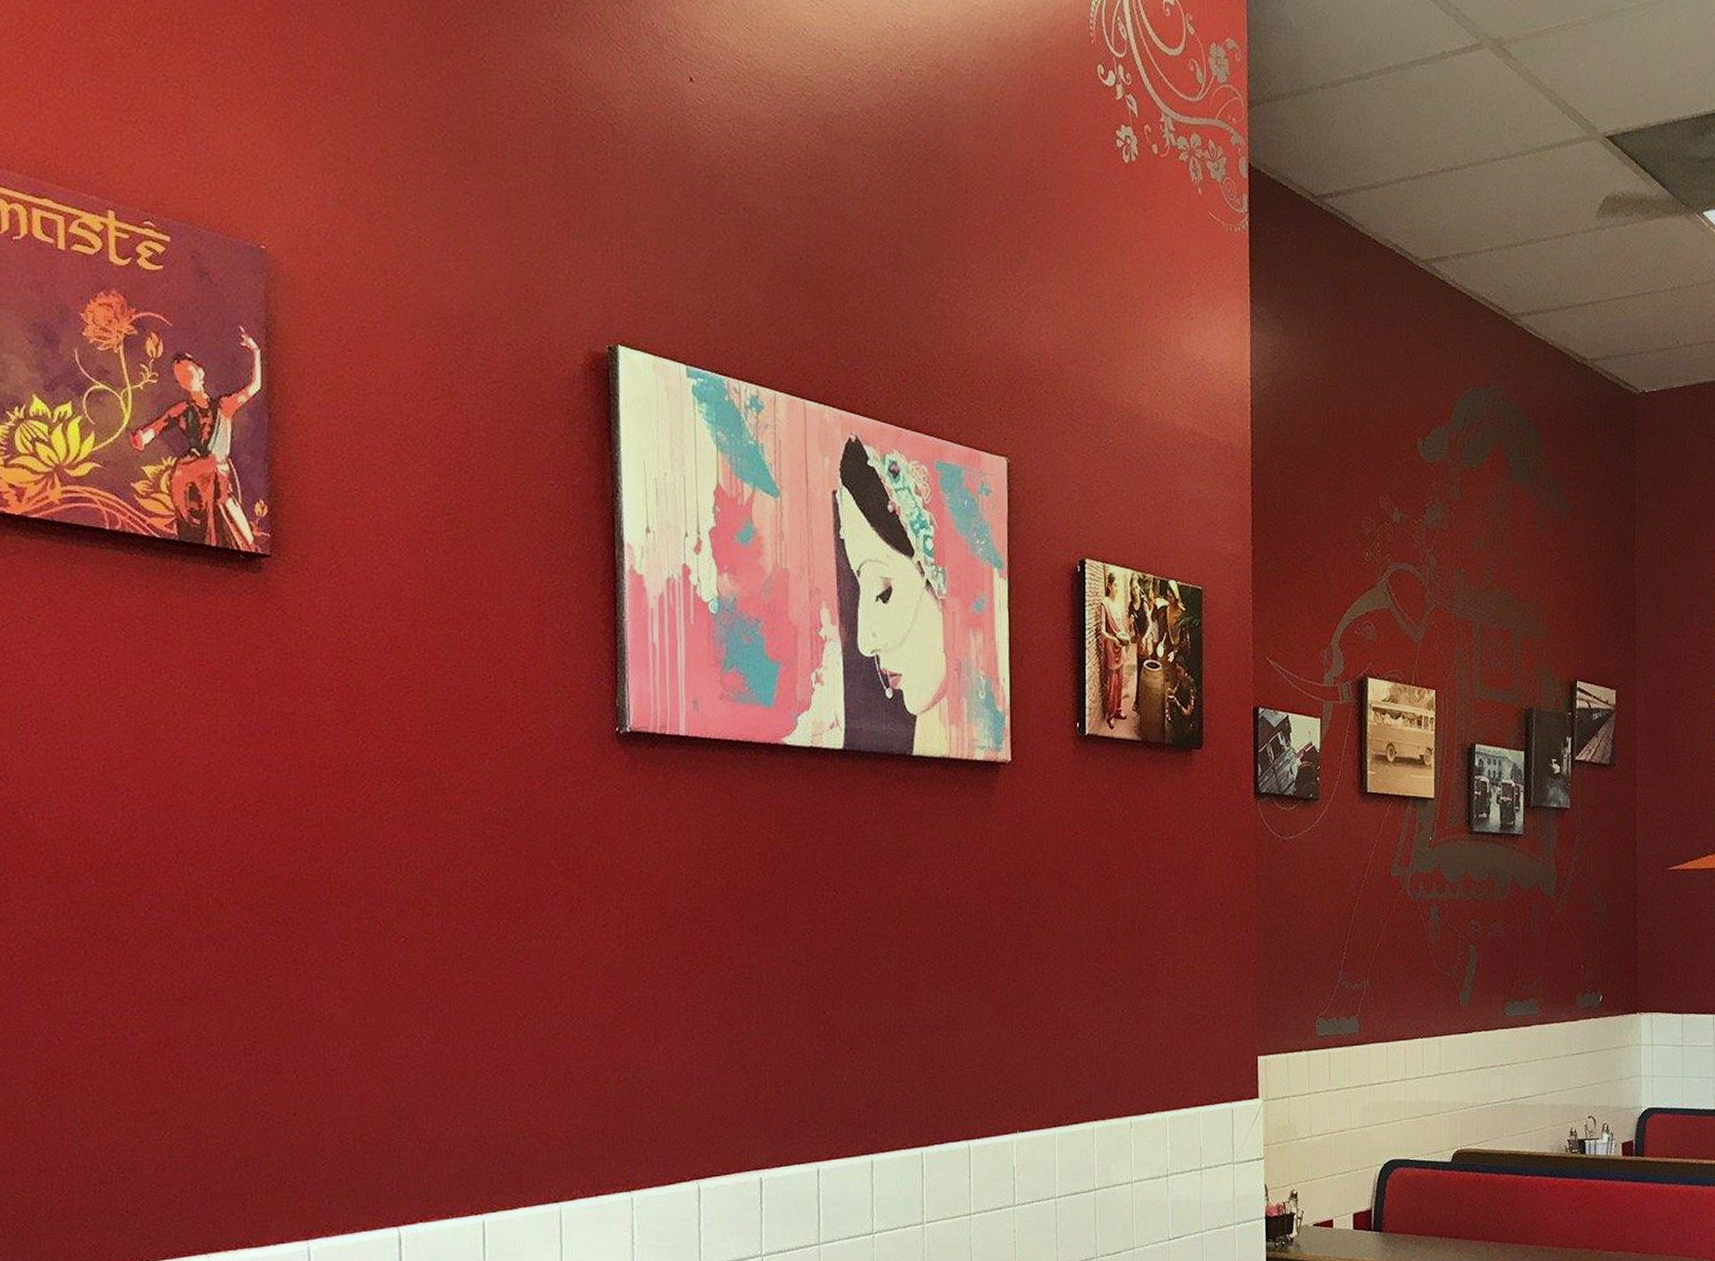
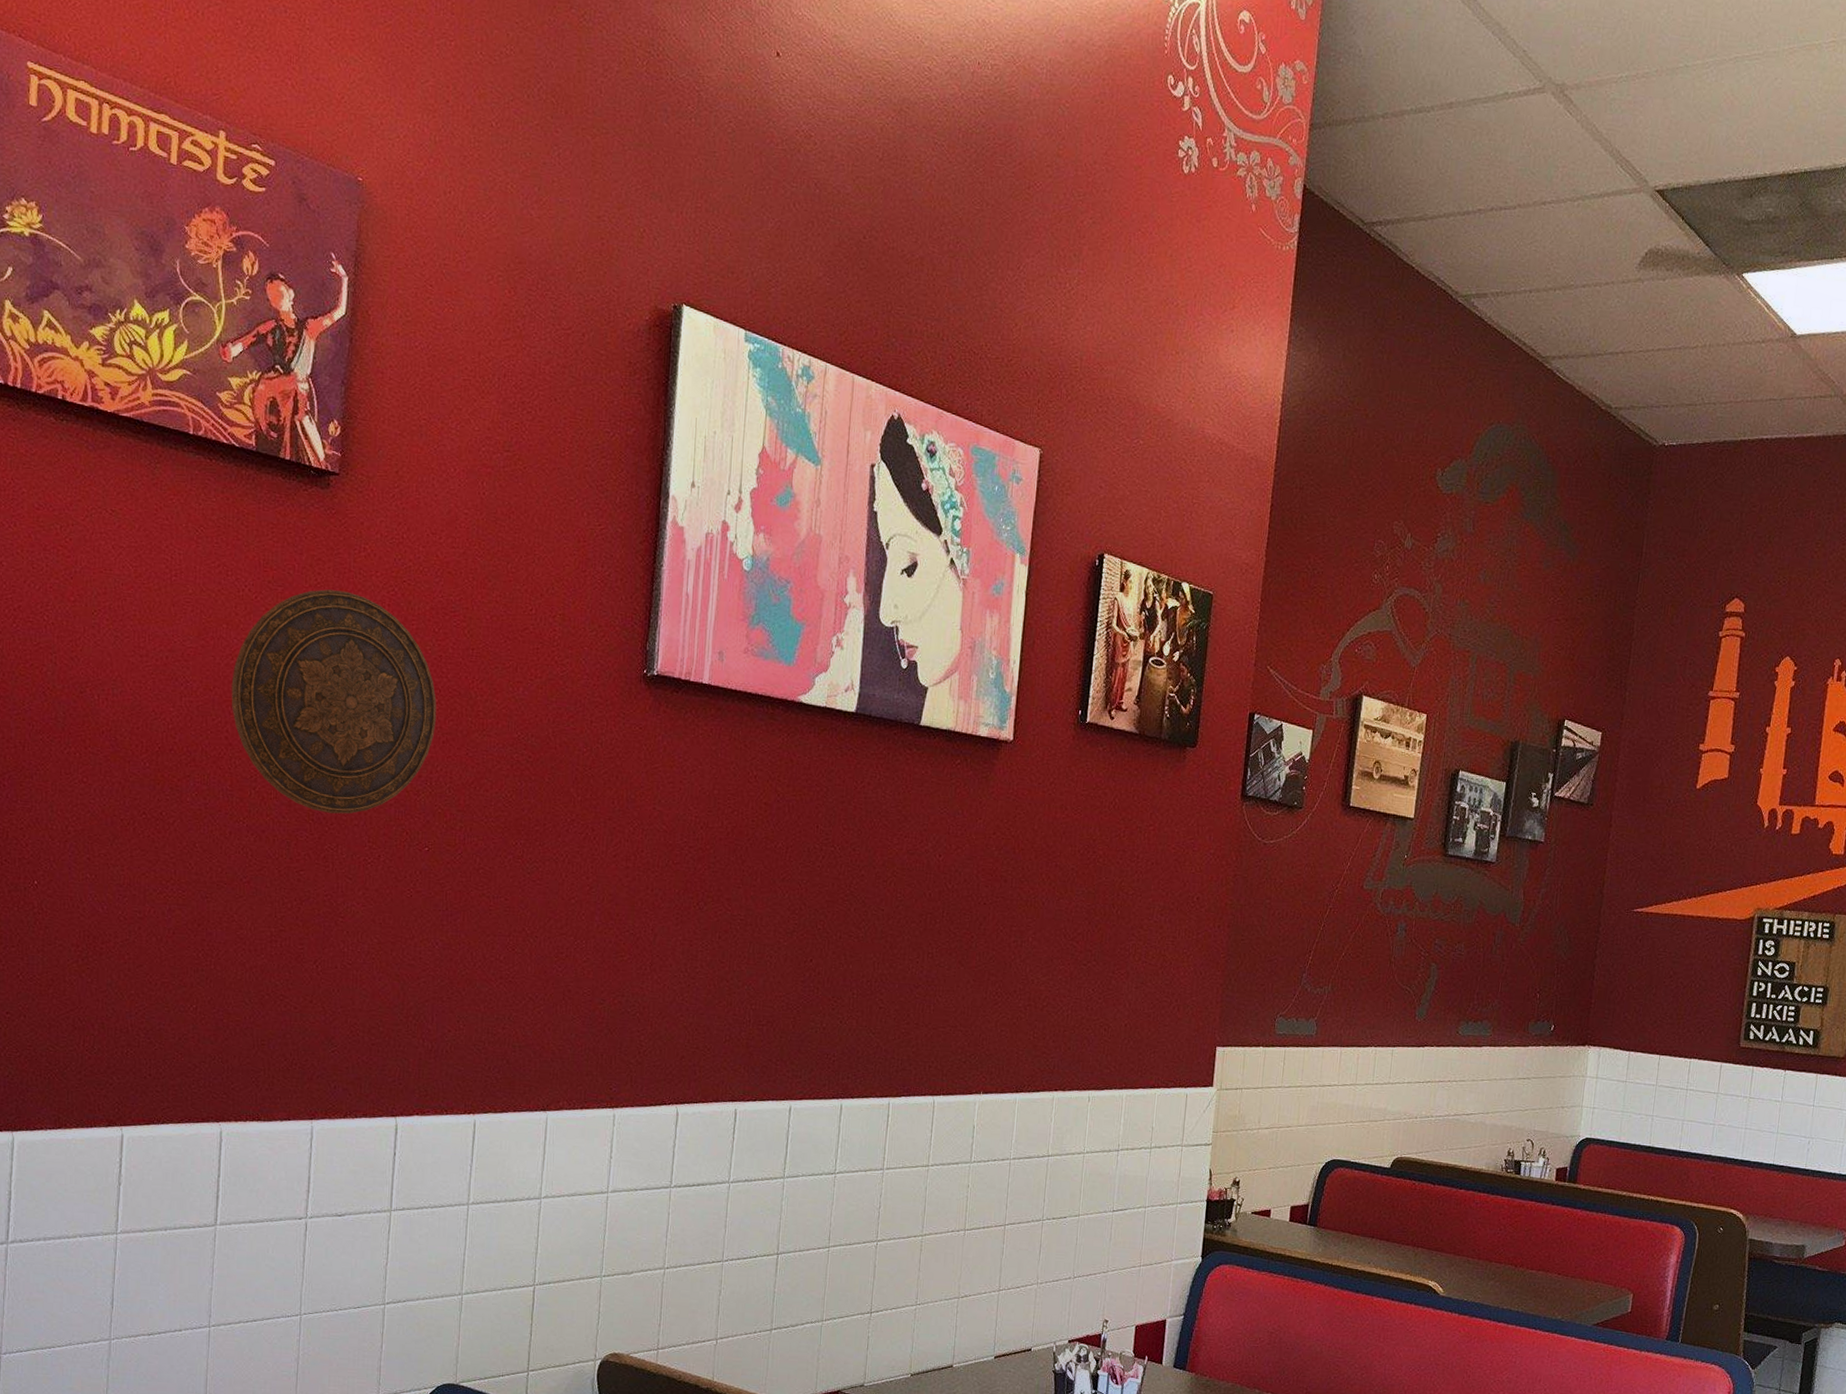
decorative plate: none [176,677,400,913] -> present [231,589,437,815]

